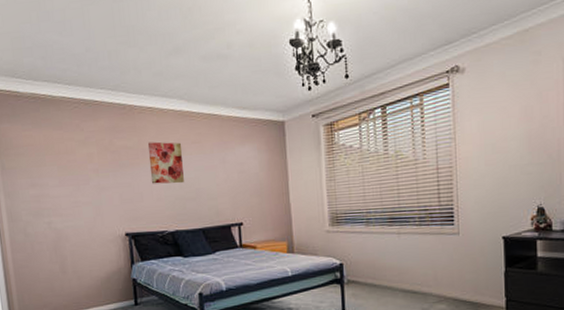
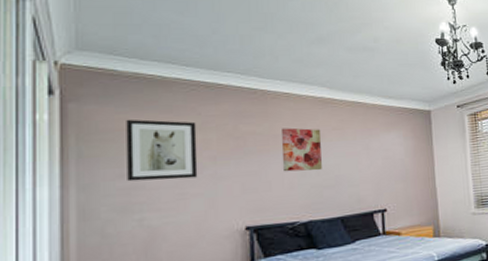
wall art: none [30,135,86,190] -> present [126,119,198,182]

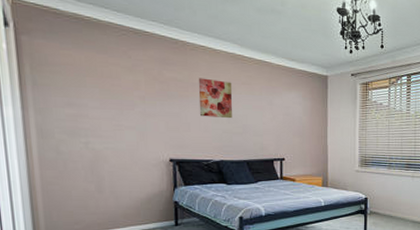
wall art: present [126,119,198,182] -> none [69,55,130,113]

